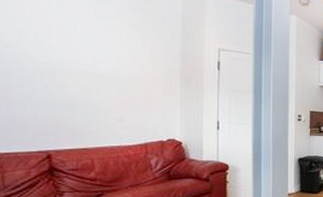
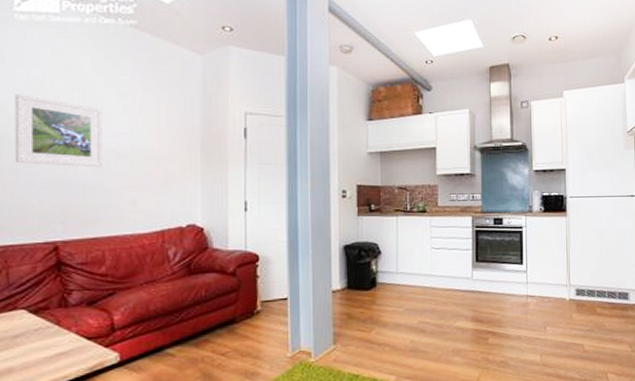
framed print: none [9,22,93,89] -> present [15,94,104,168]

